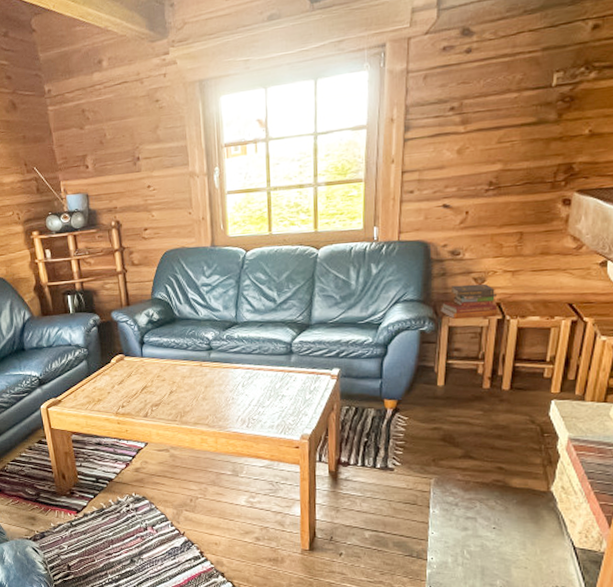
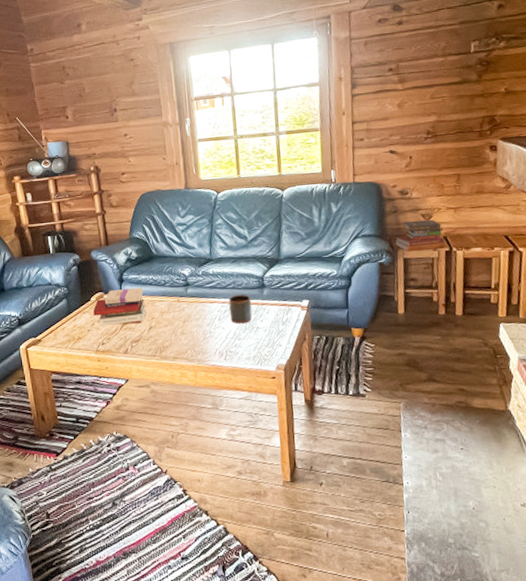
books: none [113,351,168,389] -> present [93,288,147,326]
mug: none [253,360,278,391] -> present [228,294,252,324]

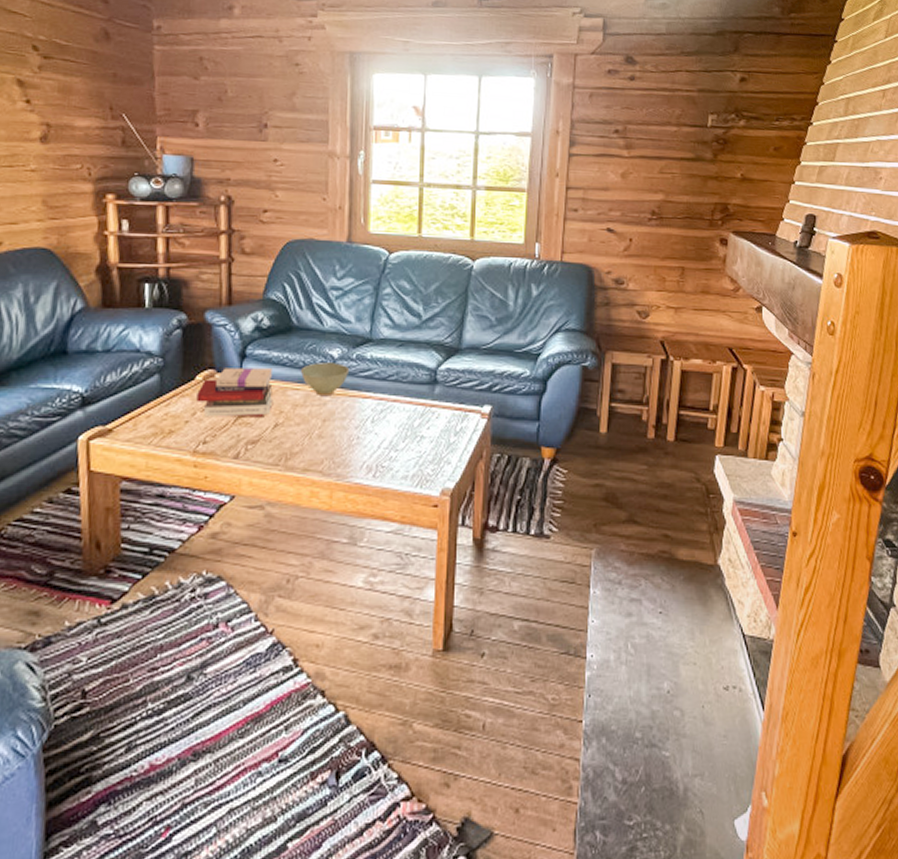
bowl: none [162,279,199,305] -> present [300,363,350,397]
mug: present [228,294,252,324] -> none [387,389,418,430]
books: present [395,220,445,252] -> none [604,317,662,357]

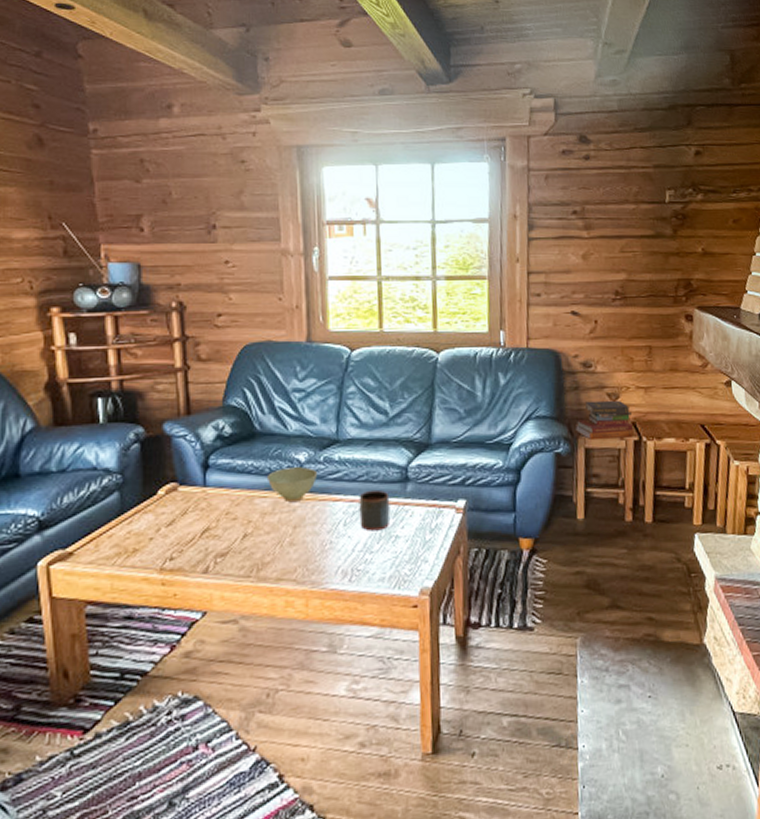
books: present [196,368,274,418] -> none [160,477,241,533]
mug: none [387,389,418,430] -> present [359,489,391,531]
books: none [604,317,662,357] -> present [576,400,634,441]

